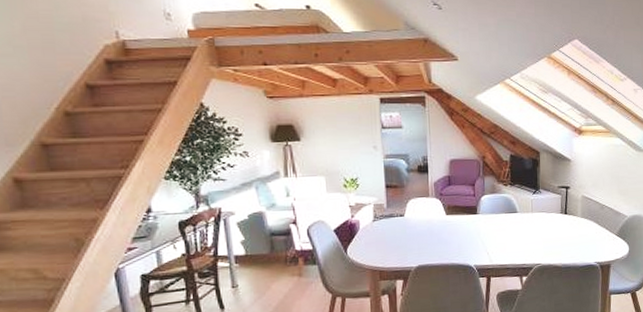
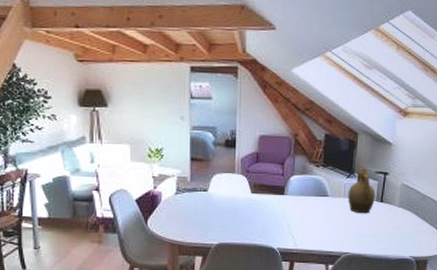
pitcher: none [535,183,560,227] -> present [347,167,376,214]

